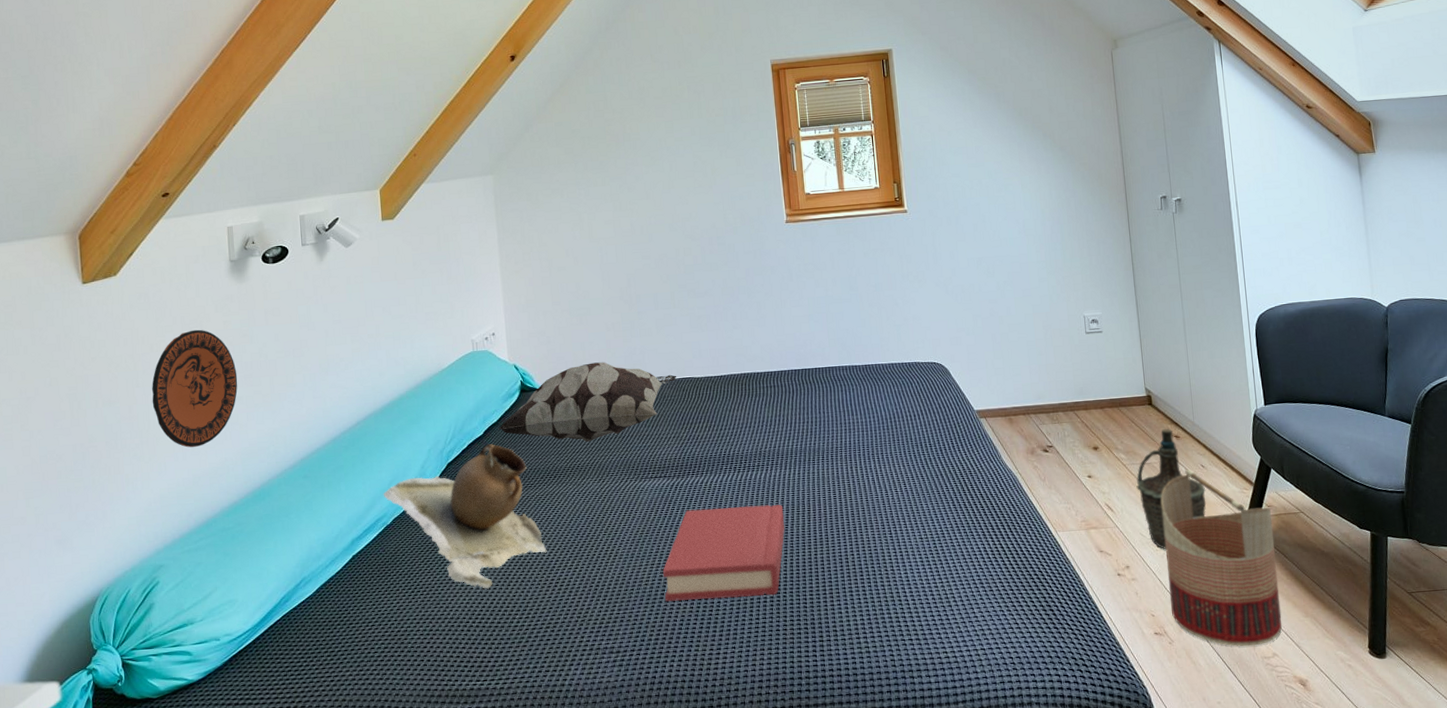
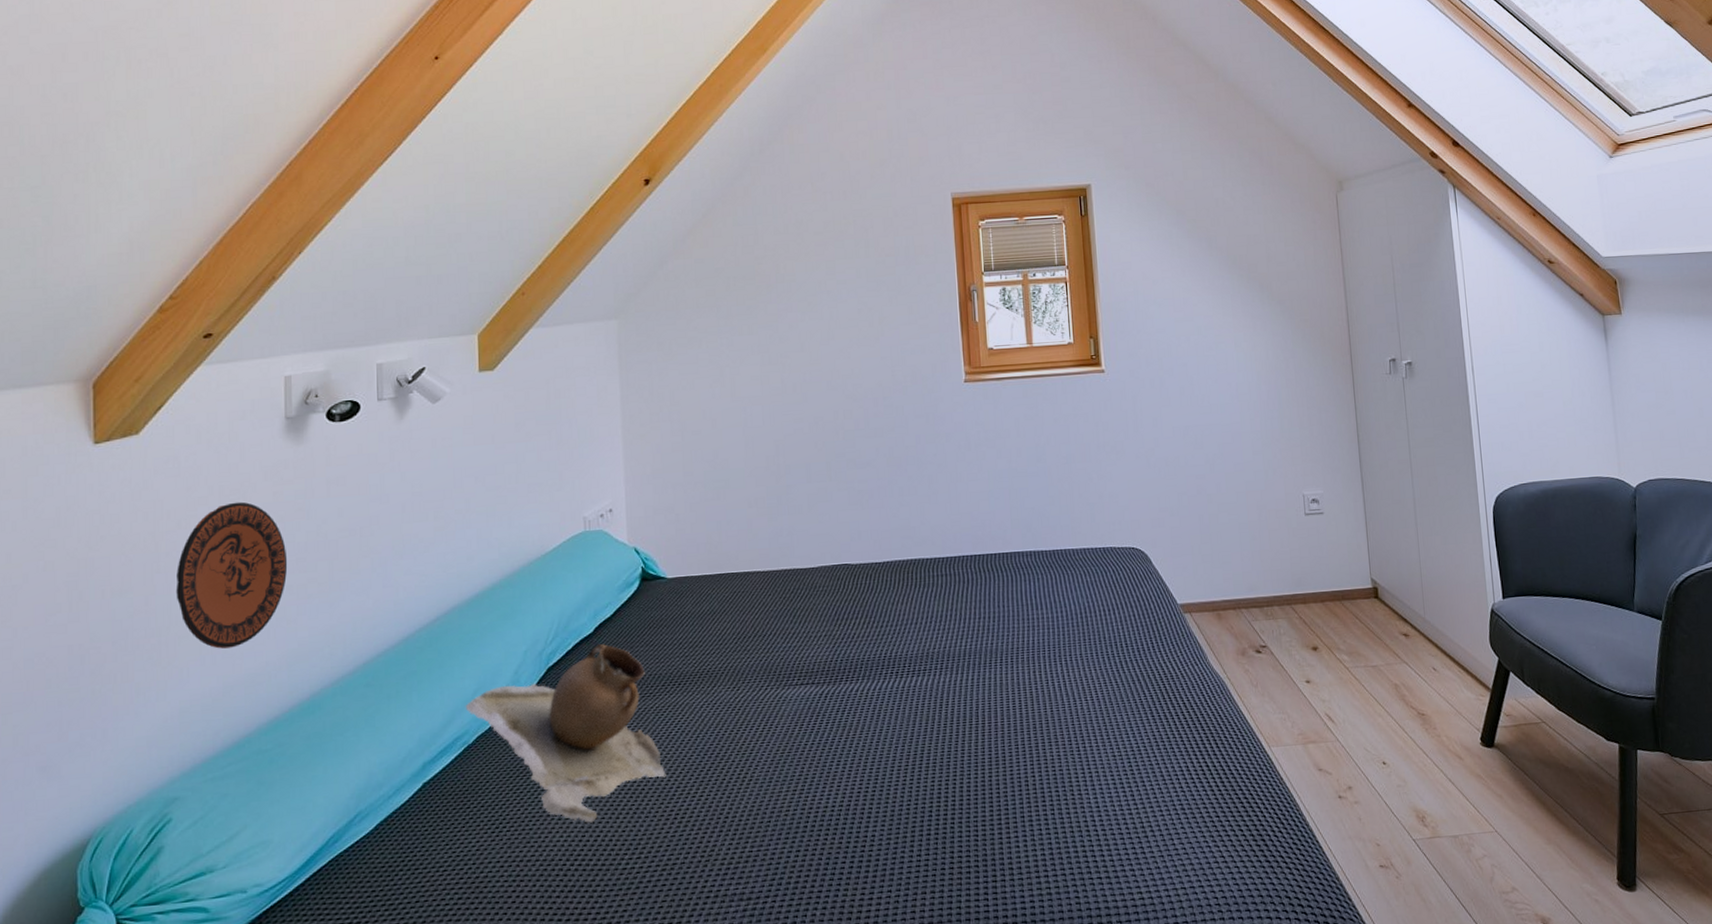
decorative pillow: present [498,362,677,443] -> none [611,544,831,642]
hardback book: present [663,504,785,602] -> none [807,716,955,836]
bottle: present [1136,428,1207,549] -> none [1360,625,1439,766]
basket: present [1161,469,1282,647] -> none [1387,672,1522,880]

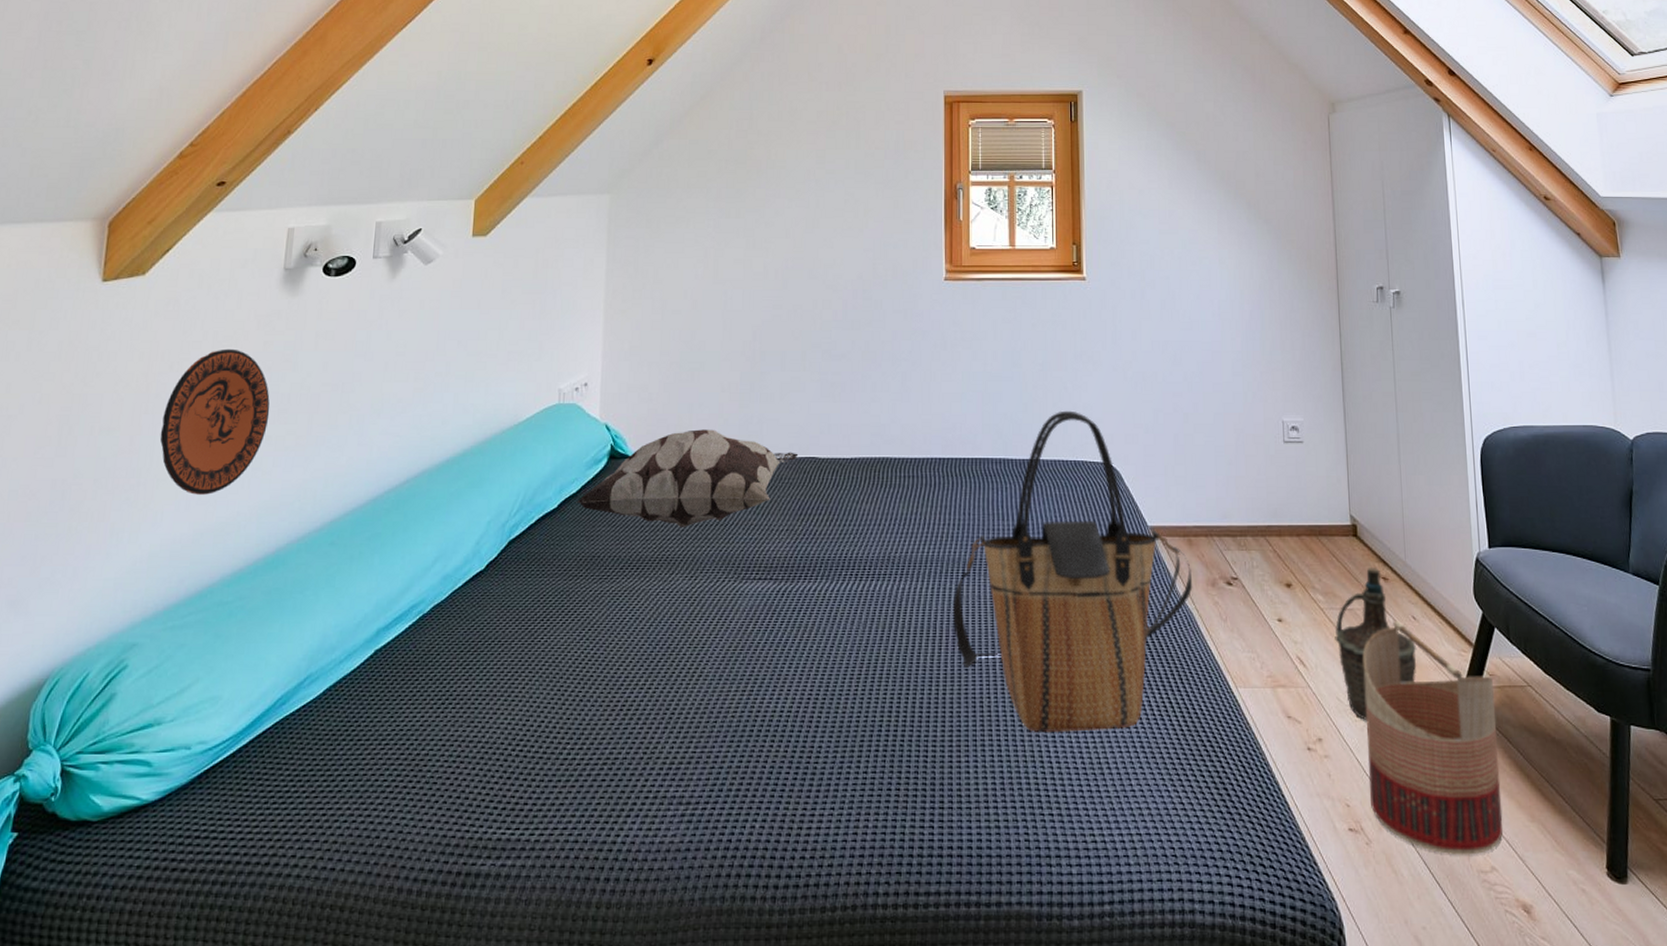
clay pot: present [465,644,666,823] -> none [424,521,616,707]
decorative pillow: none [611,544,831,642] -> present [576,429,799,528]
tote bag: none [992,500,1224,805] -> present [952,410,1193,733]
bottle: none [1360,625,1439,766] -> present [1335,567,1417,720]
basket: none [1387,672,1522,880] -> present [1363,620,1503,855]

